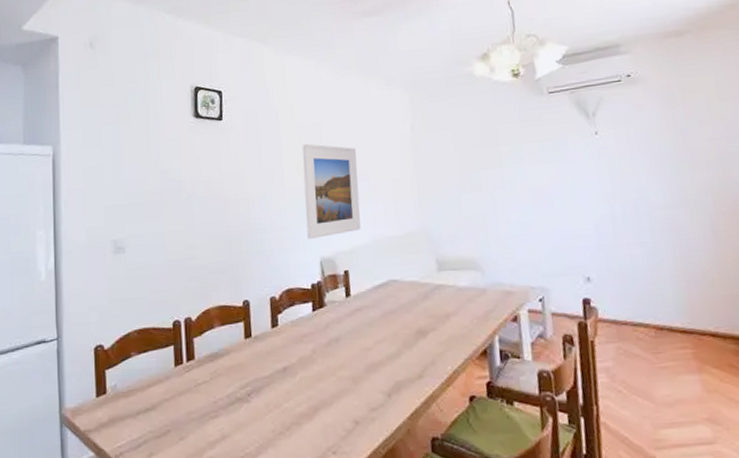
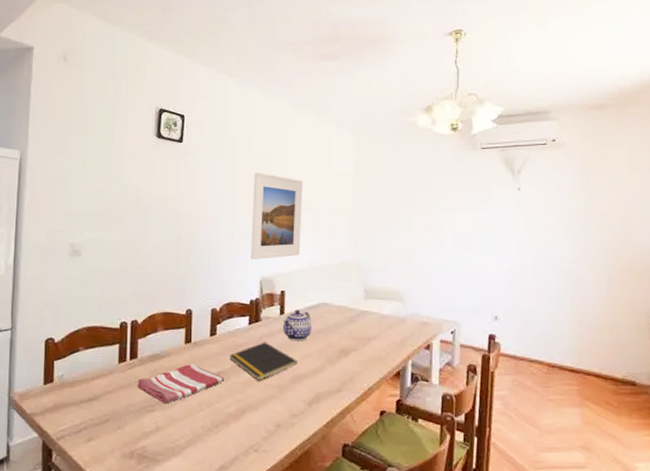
dish towel: none [197,361,291,408] -> present [137,364,224,404]
notepad: none [294,329,371,374] -> present [229,342,297,381]
teapot: none [350,290,383,325] -> present [282,310,312,341]

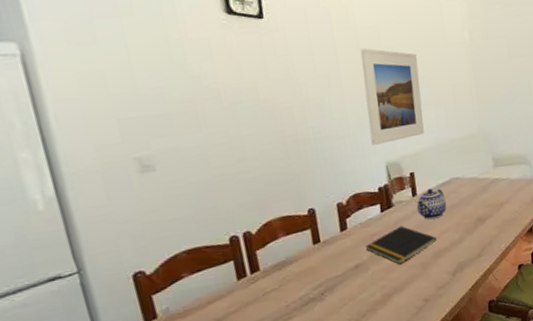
dish towel: present [137,364,224,404] -> none [265,263,364,309]

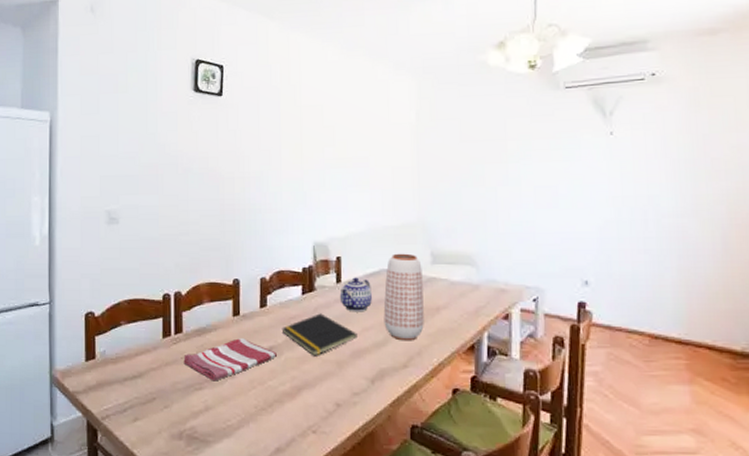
dish towel: none [265,263,364,309] -> present [183,338,277,381]
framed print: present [360,48,424,145] -> none [301,125,358,222]
vase: none [456,161,492,236] -> present [383,253,424,341]

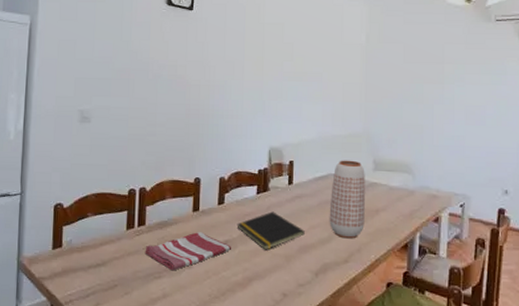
teapot: present [339,277,373,312] -> none [290,180,321,212]

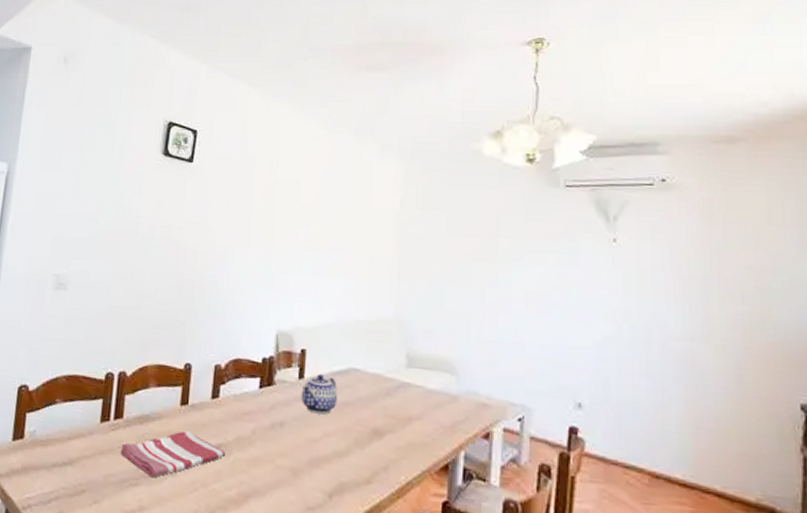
notepad: present [237,211,305,250] -> none [233,411,317,460]
teapot: none [290,180,321,212] -> present [301,374,338,415]
vase: present [329,160,365,239] -> none [348,351,396,453]

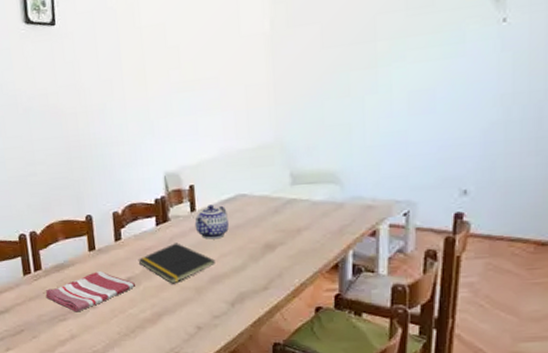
notepad: none [233,411,317,460] -> present [138,243,215,284]

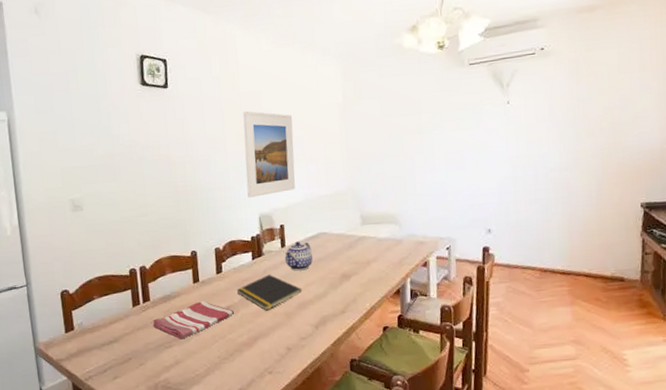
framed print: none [144,48,208,153] -> present [242,110,295,198]

